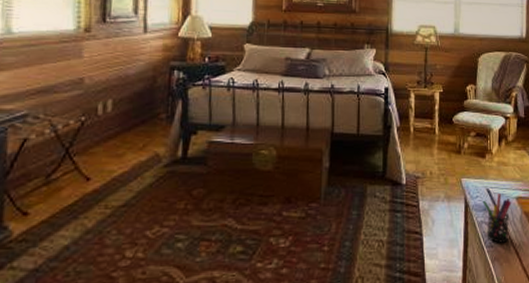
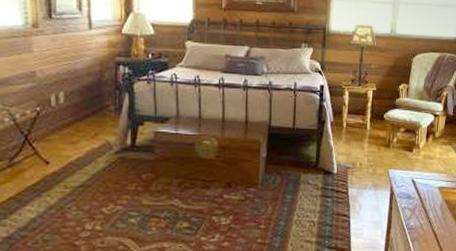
pen holder: present [482,194,512,243] -> none [407,184,434,226]

